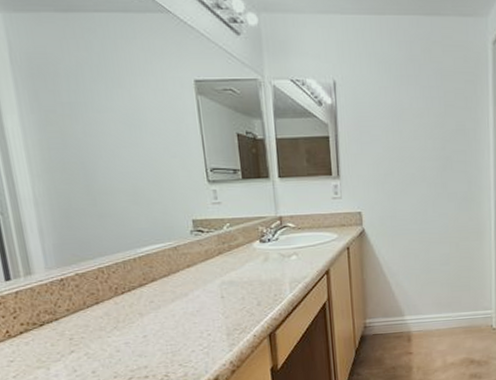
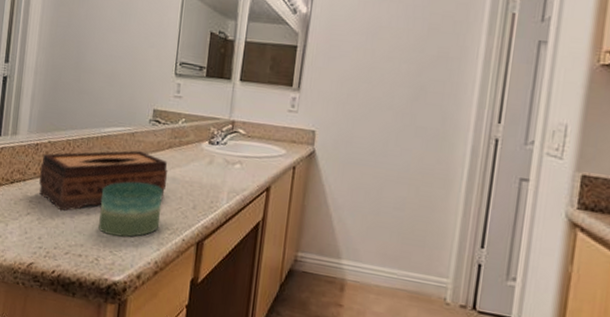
tissue box: none [73,263,226,340] -> present [39,150,168,212]
candle: none [155,291,227,350] -> present [98,181,163,237]

